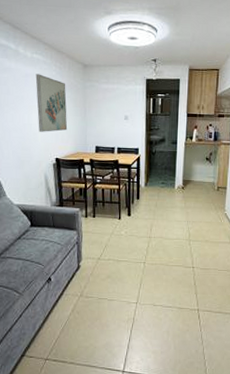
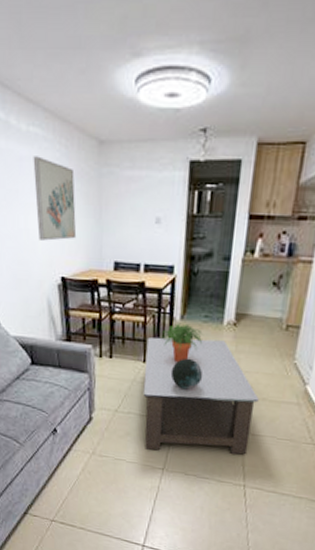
coffee table: none [119,199,203,288] -> present [143,337,259,455]
potted plant: none [131,189,162,218] -> present [161,323,203,363]
decorative sphere: none [139,214,163,238] -> present [170,358,203,390]

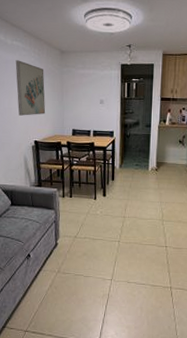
coffee table: present [143,337,259,455] -> none [95,181,176,266]
potted plant: present [161,323,203,363] -> none [106,170,136,199]
decorative sphere: present [170,358,203,390] -> none [114,195,137,218]

